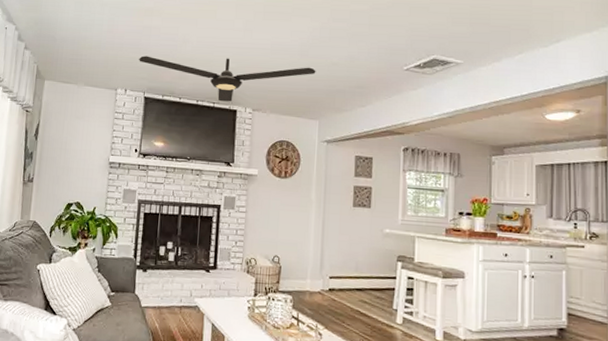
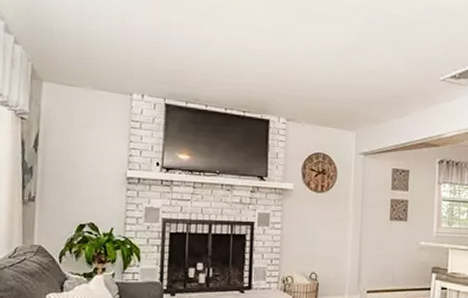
ceiling fan: present [139,56,316,102] -> none [157,56,353,111]

